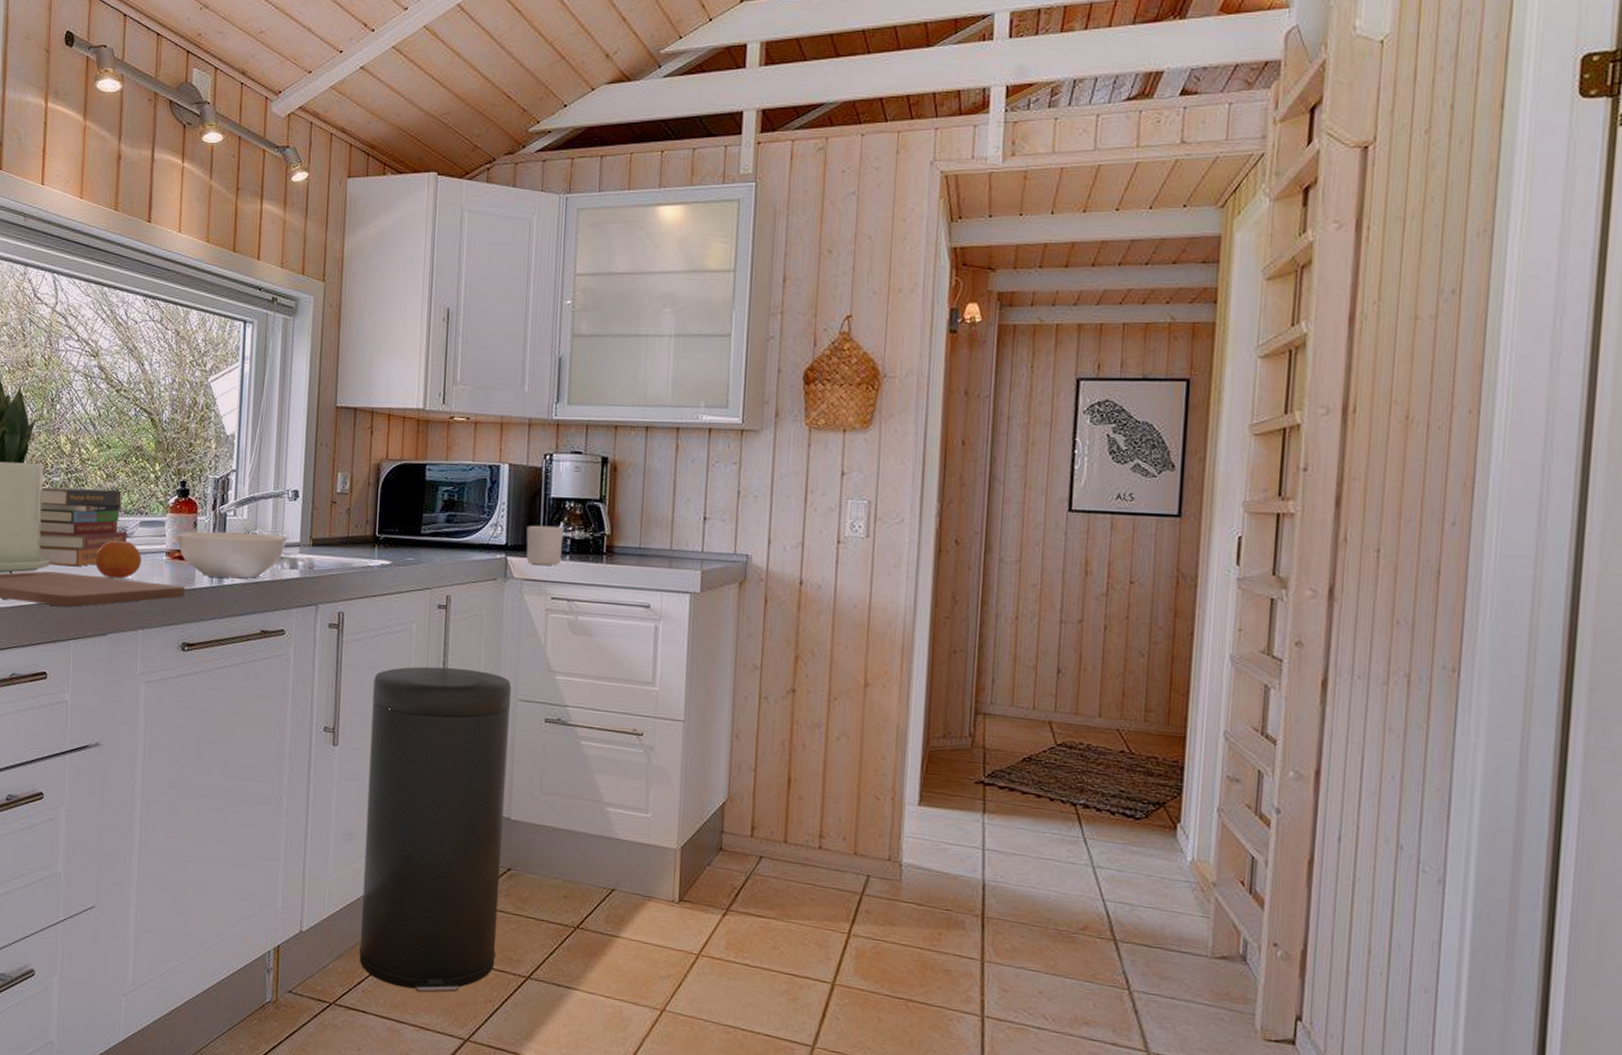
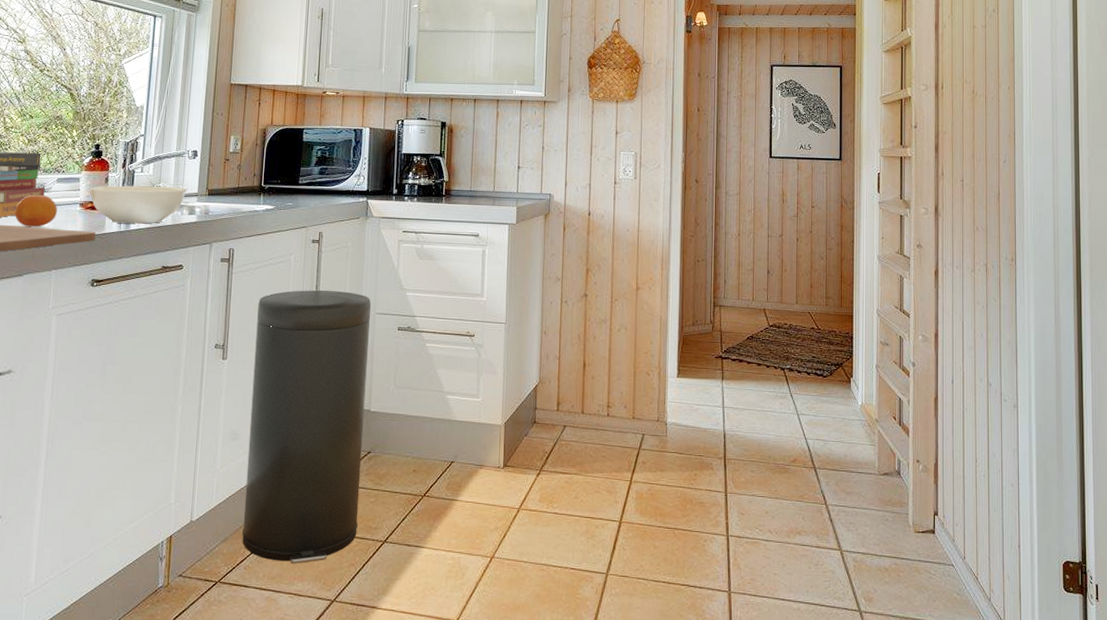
mug: present [526,525,564,565] -> none [383,175,413,206]

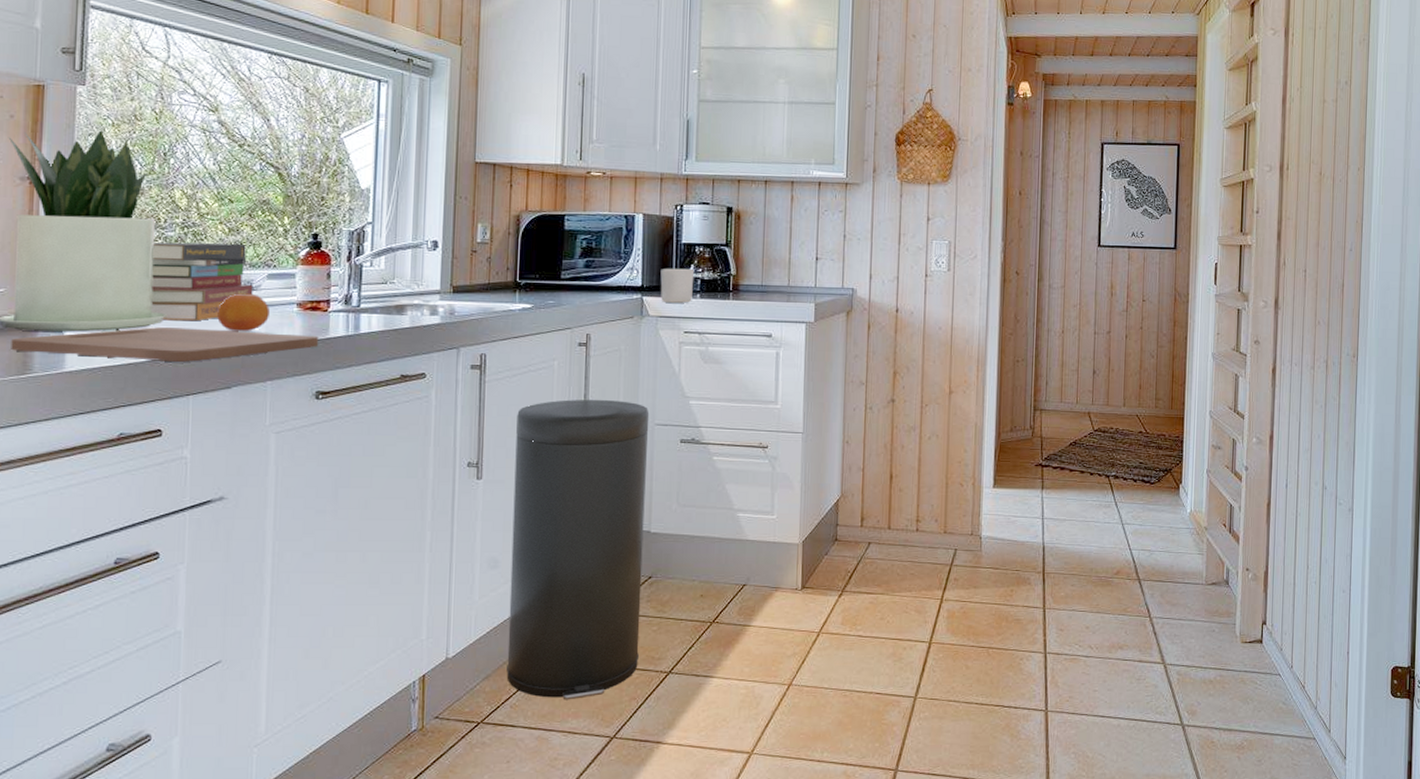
bowl: present [90,185,187,224] -> none [309,282,426,327]
mug: none [383,175,413,206] -> present [660,268,695,303]

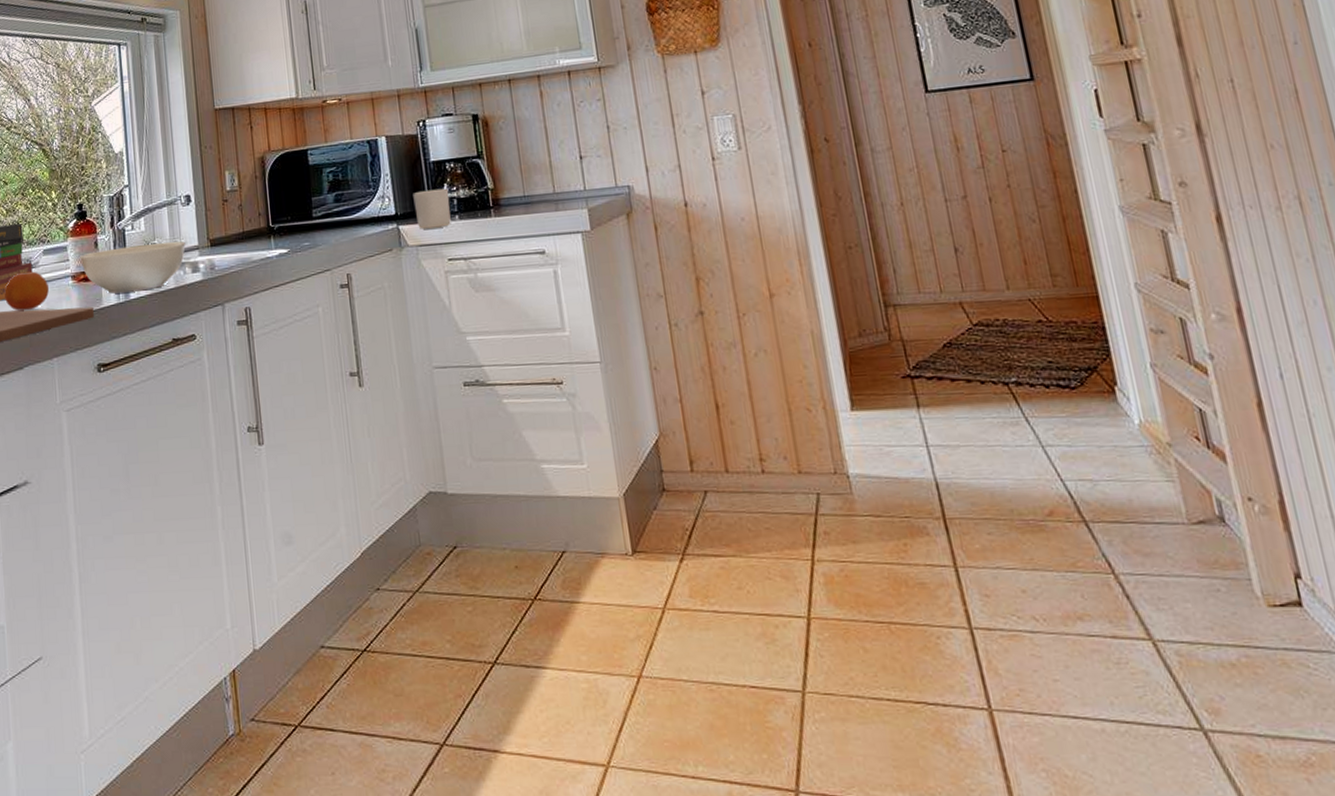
bowl: none [309,282,426,327] -> present [80,241,186,294]
pedal bin: present [506,399,650,700] -> none [289,344,458,699]

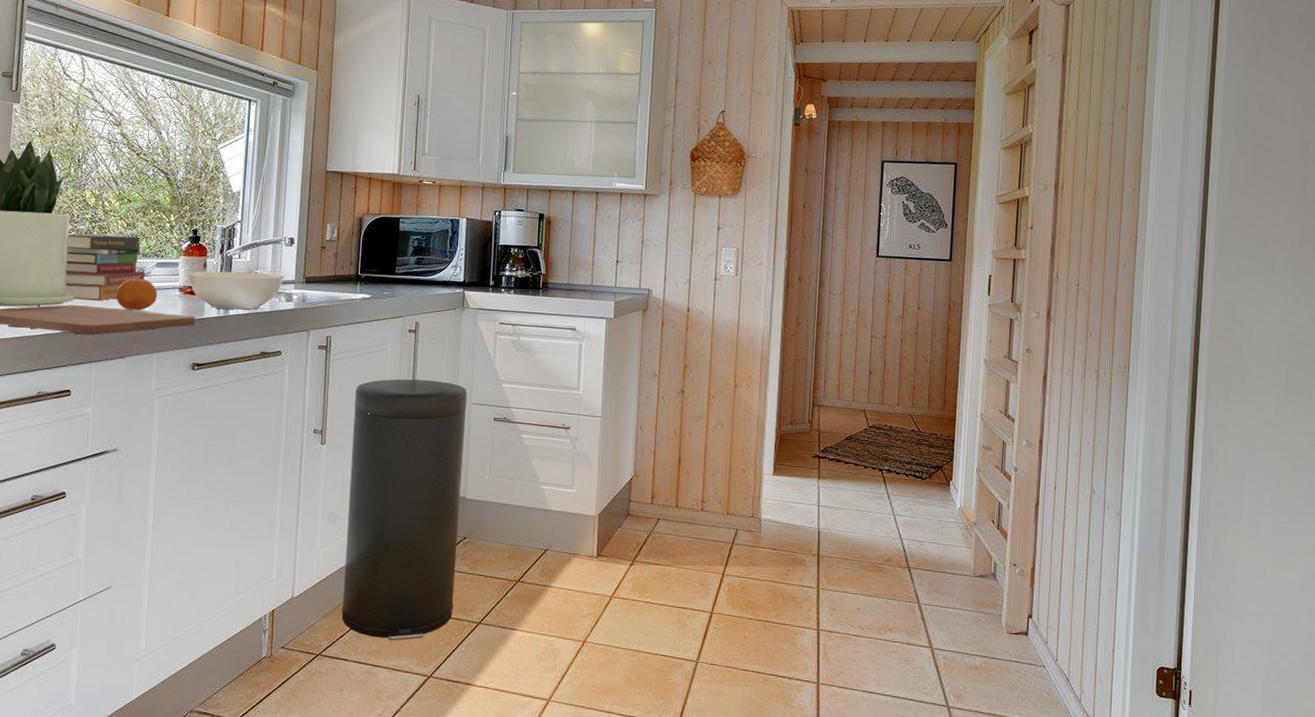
pedal bin: none [289,344,458,699] -> present [341,379,468,641]
mug: present [413,188,452,229] -> none [479,266,510,298]

